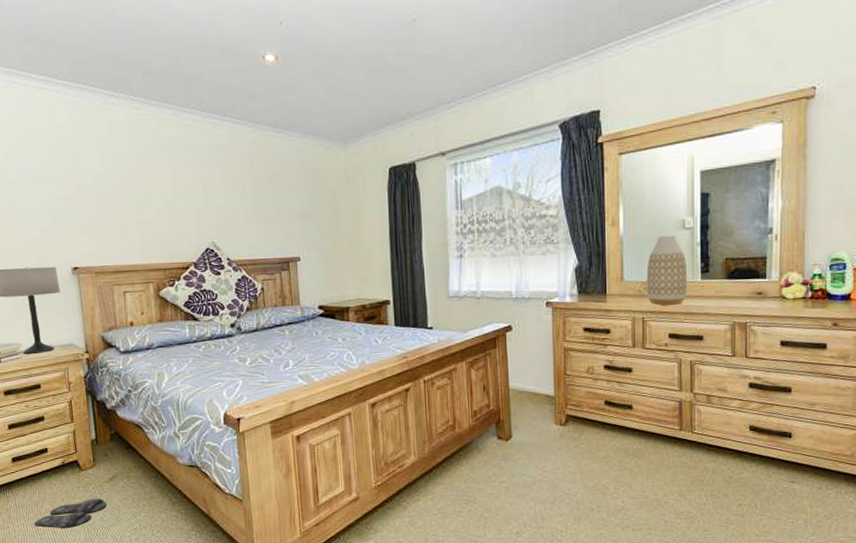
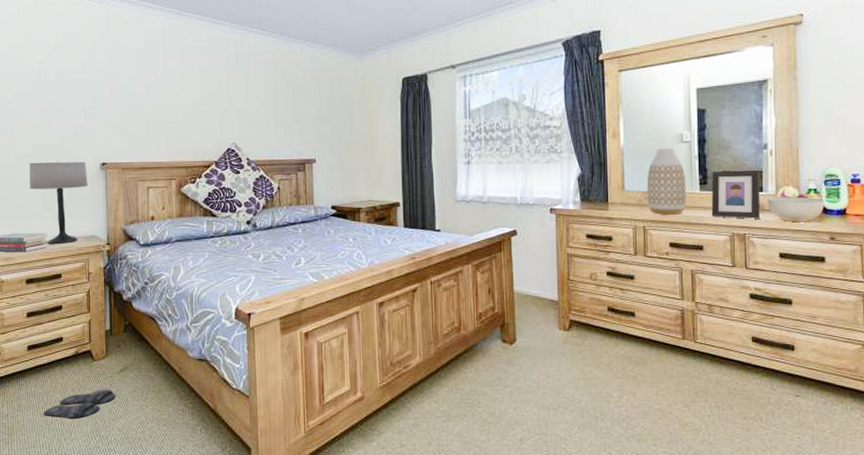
picture frame: none [712,256,764,307] -> present [711,171,761,219]
bowl: none [770,282,829,309] -> present [767,196,825,223]

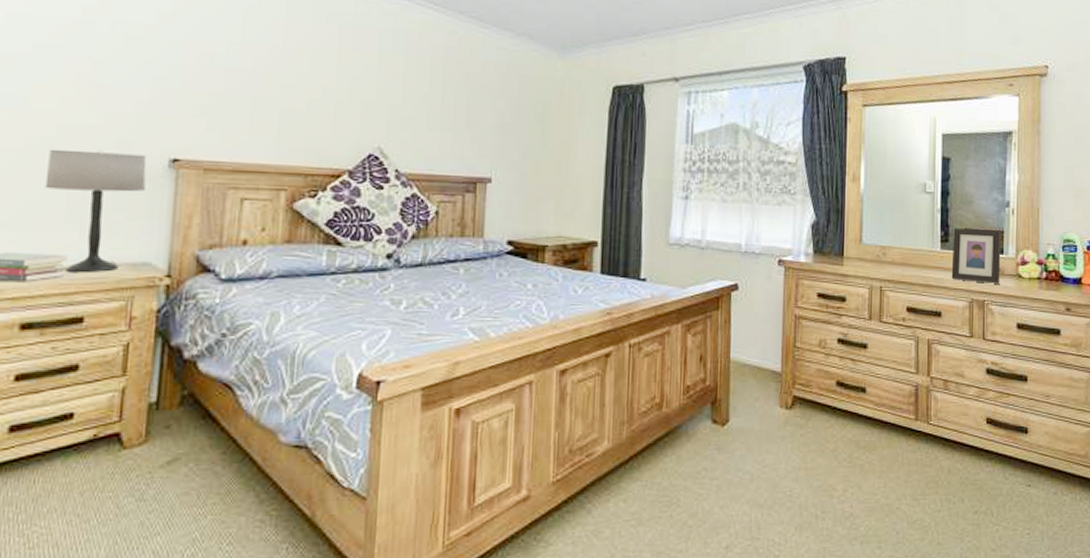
slippers: present [44,390,116,419] -> none [25,492,155,538]
vase: present [646,148,687,215] -> none [885,197,927,275]
bowl: present [767,196,825,223] -> none [1007,261,1062,290]

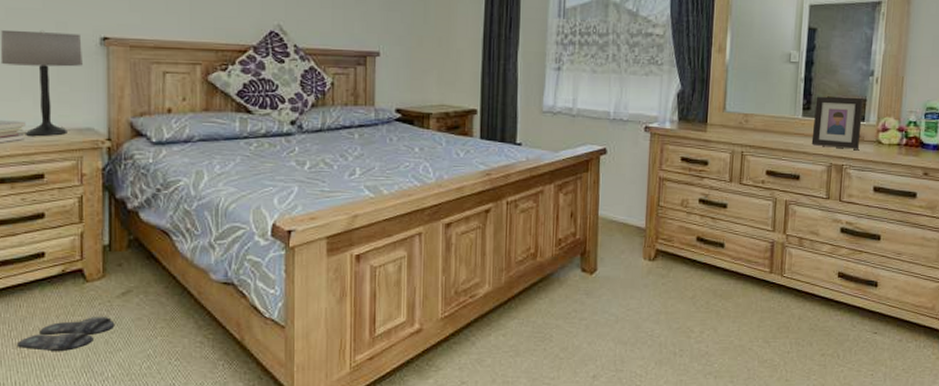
slippers: none [25,492,155,538] -> present [18,317,115,351]

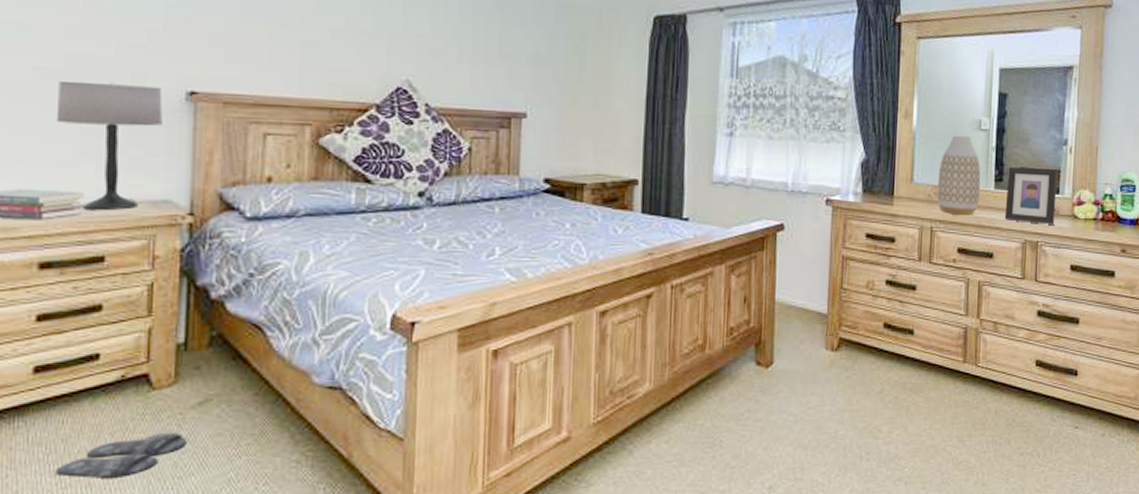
vase: none [747,67,790,141] -> present [937,135,981,215]

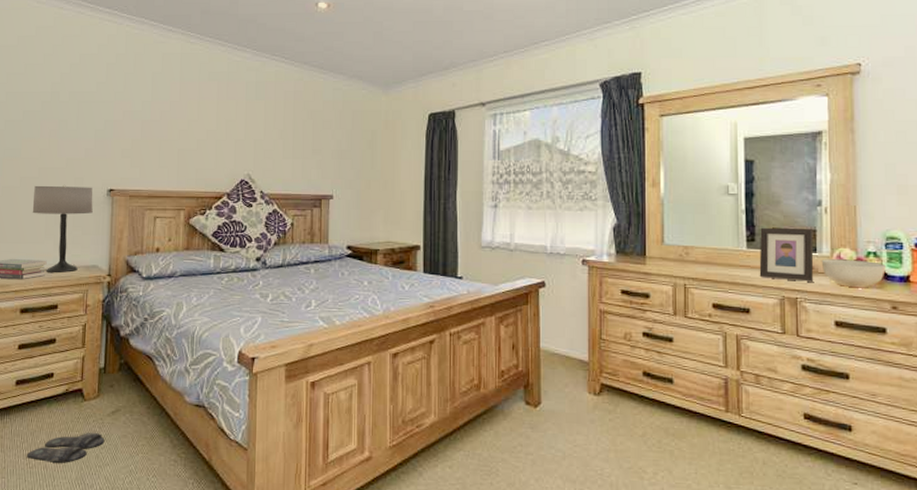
vase: present [937,135,981,215] -> none [688,200,732,273]
bowl: none [1062,201,1119,231] -> present [821,259,886,288]

